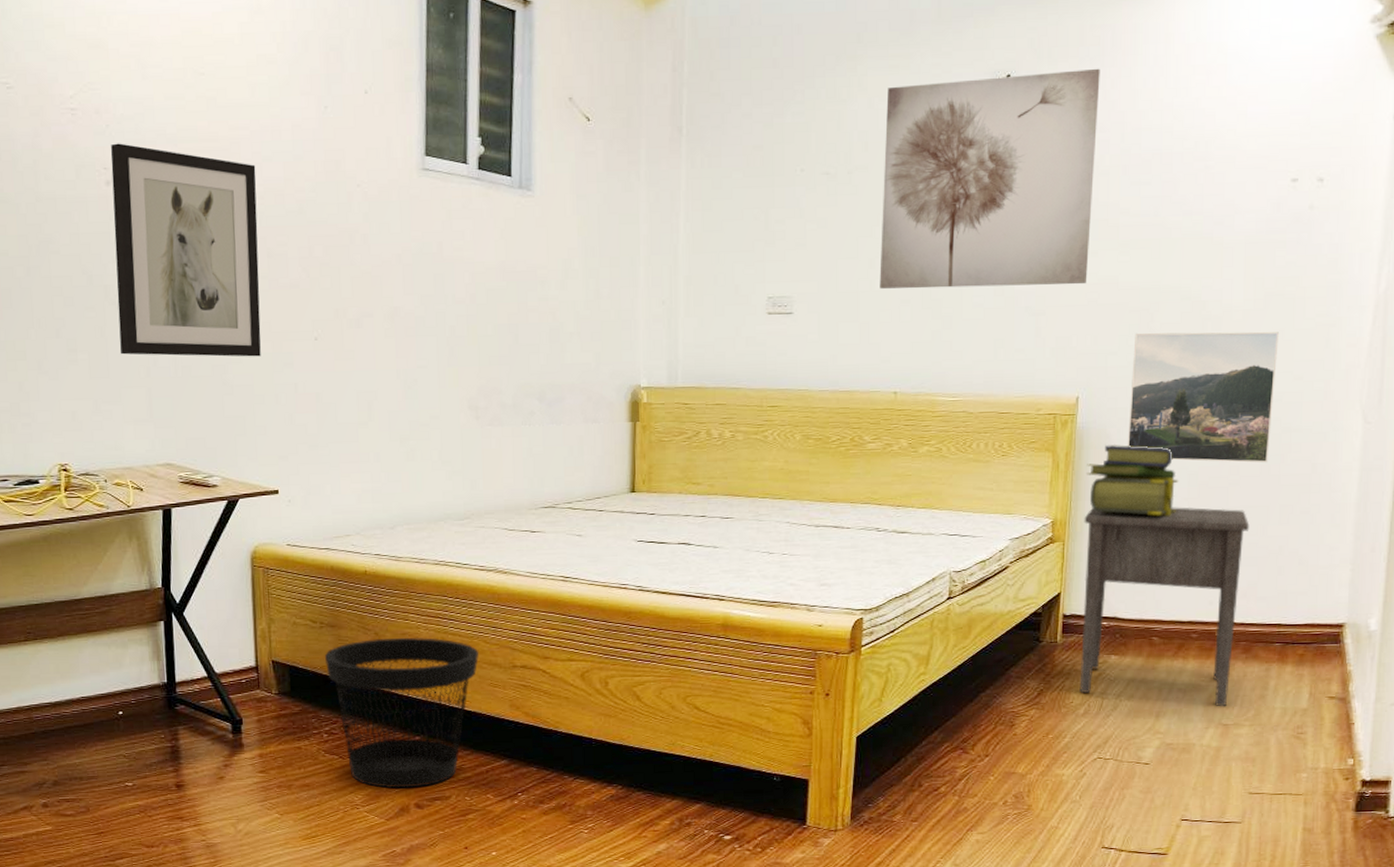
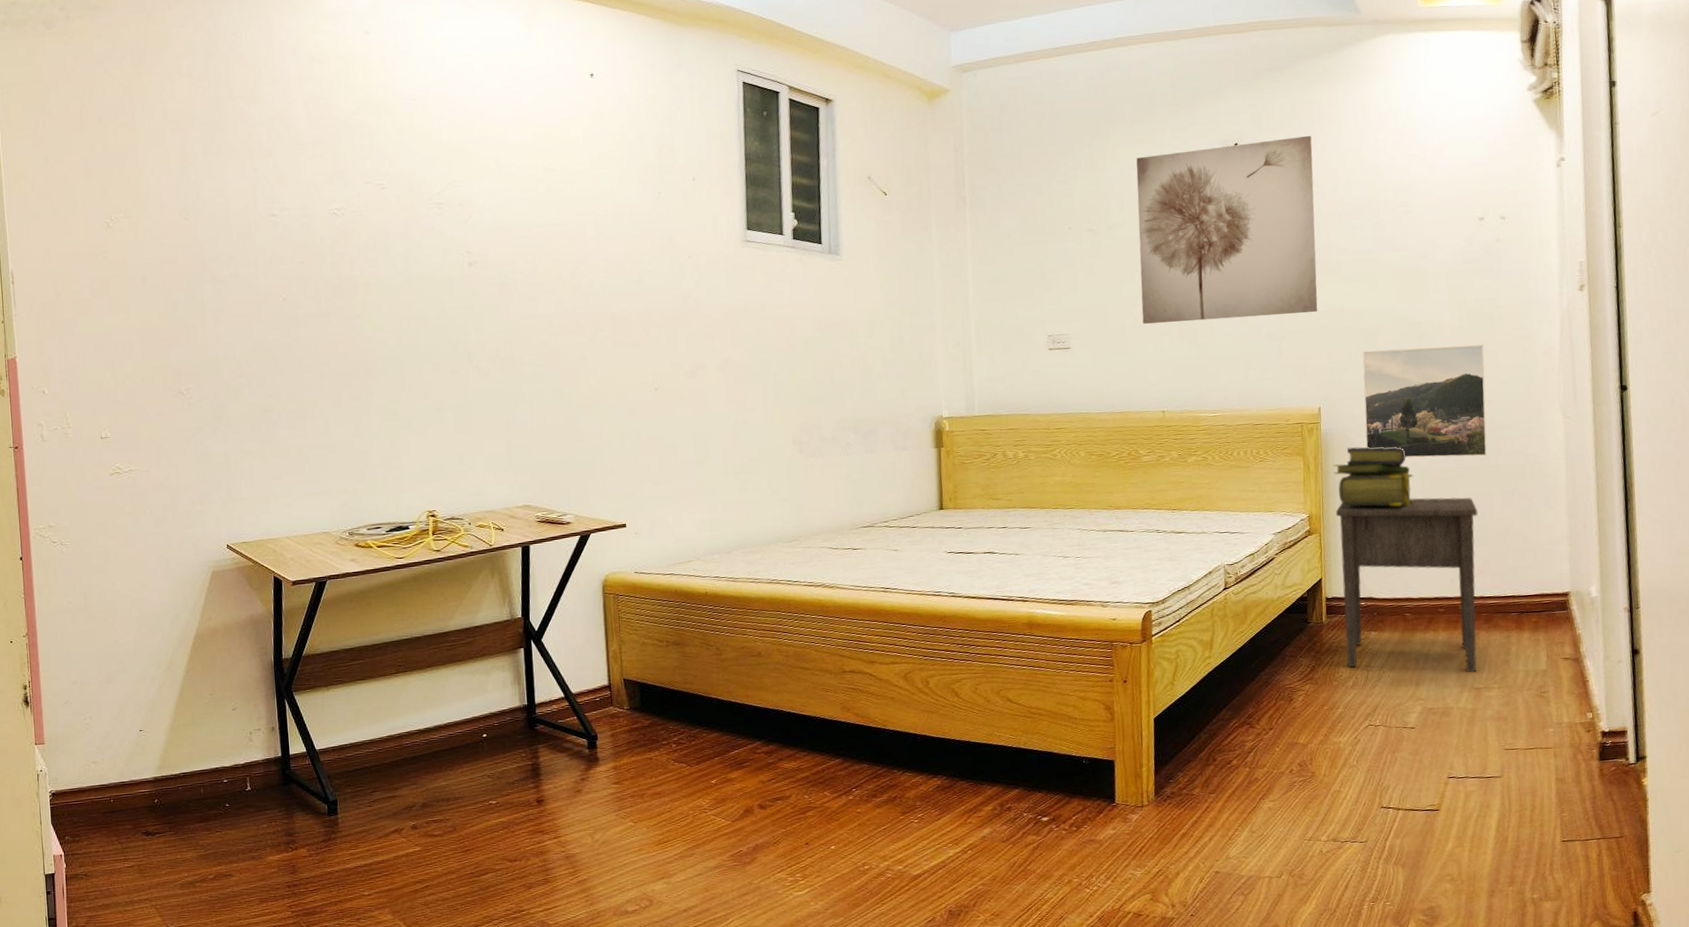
wall art: present [110,143,261,357] -> none [472,230,608,411]
wastebasket: present [324,637,479,789] -> none [671,650,812,792]

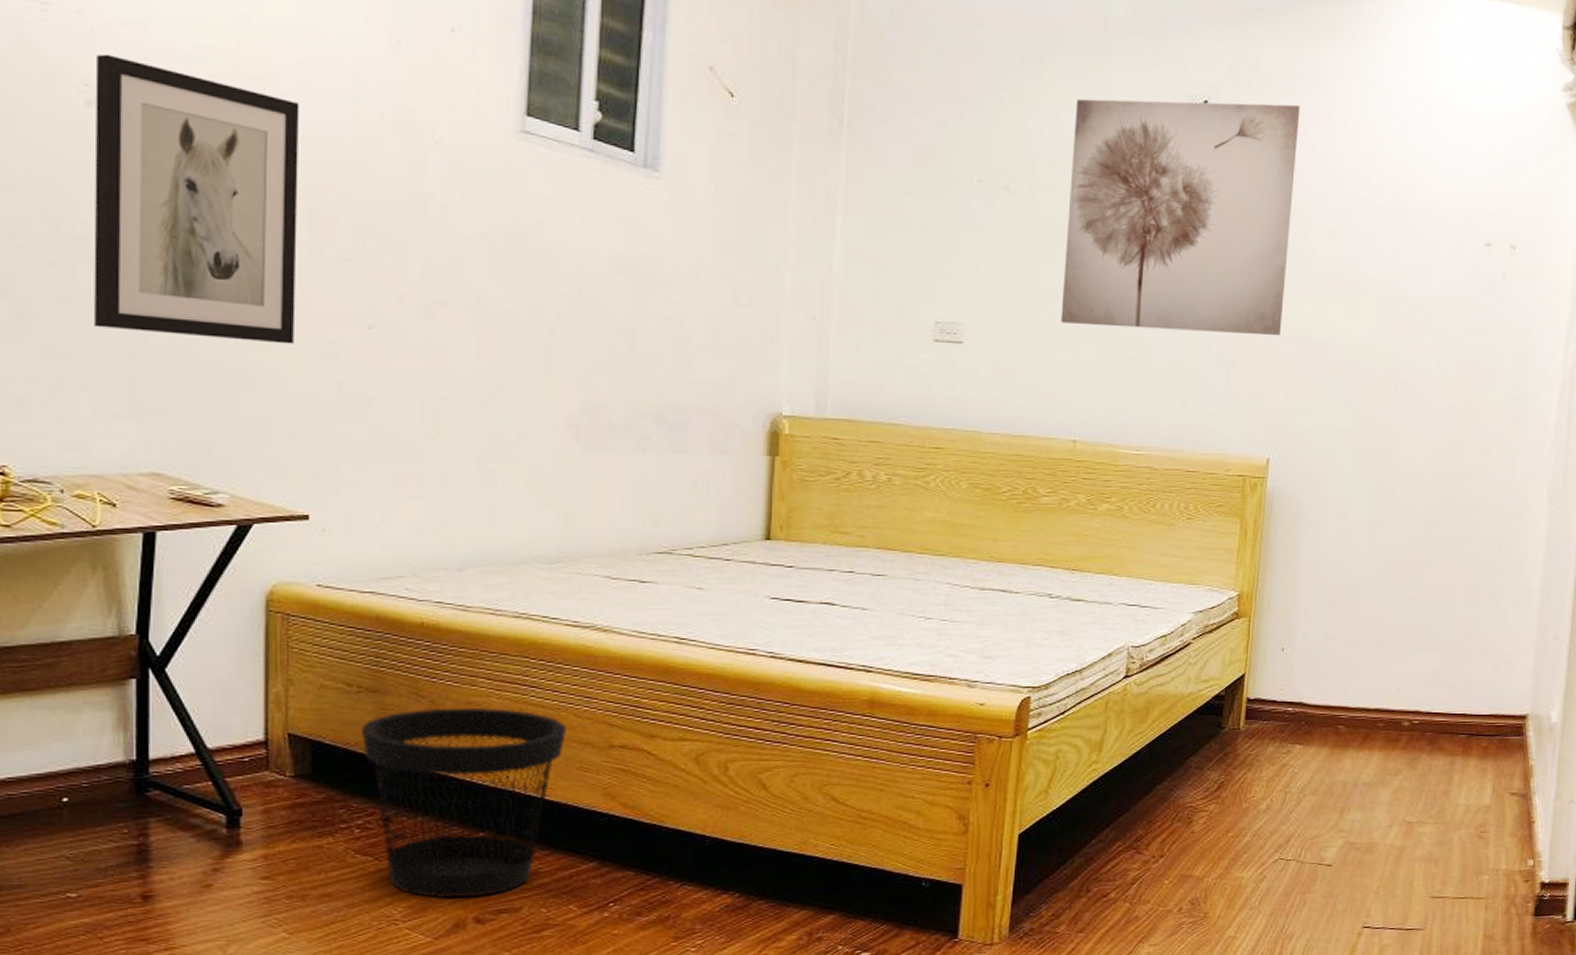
wall art: none [472,230,608,411] -> present [93,54,300,344]
wastebasket: none [671,650,812,792] -> present [360,707,567,899]
stack of books: present [1333,446,1414,507] -> none [1275,513,1369,594]
nightstand: present [1335,497,1478,673] -> none [1262,582,1438,803]
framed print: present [1363,345,1487,458] -> none [1317,393,1470,541]

